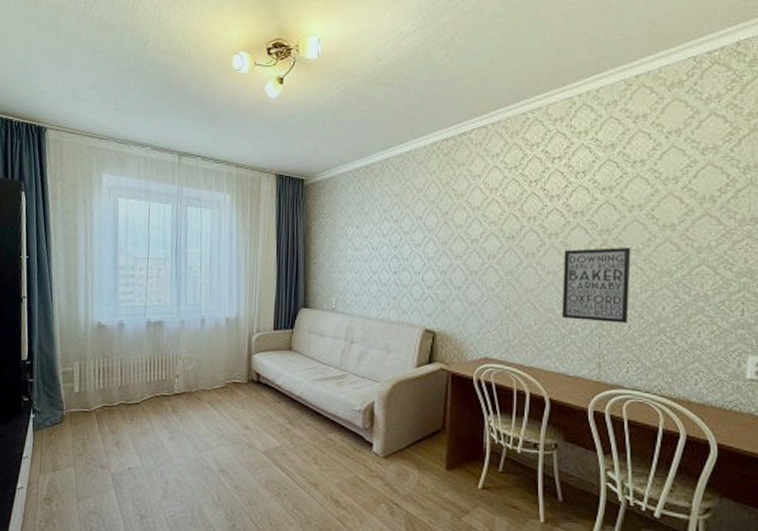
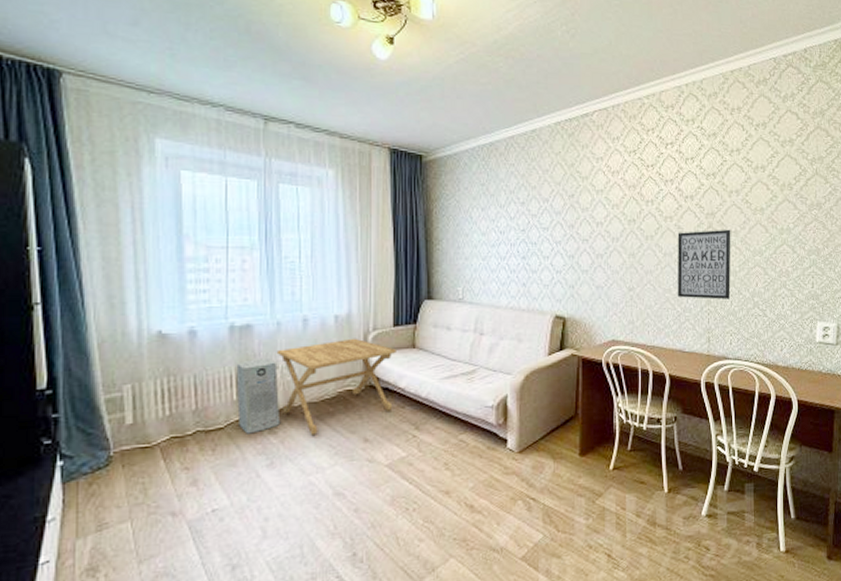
air purifier: none [149,349,181,411] -> present [236,357,281,434]
side table: none [180,338,275,418] -> present [276,338,396,435]

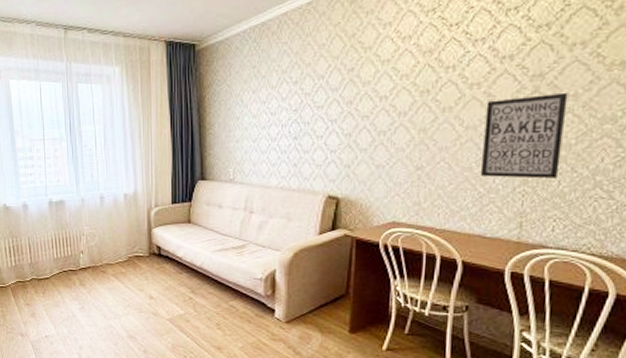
air purifier: present [236,357,281,434] -> none [55,226,88,284]
side table: present [276,338,396,435] -> none [82,213,174,290]

